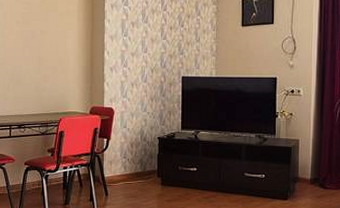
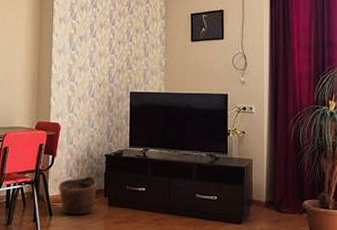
basket: none [113,157,151,195] -> present [58,176,98,215]

